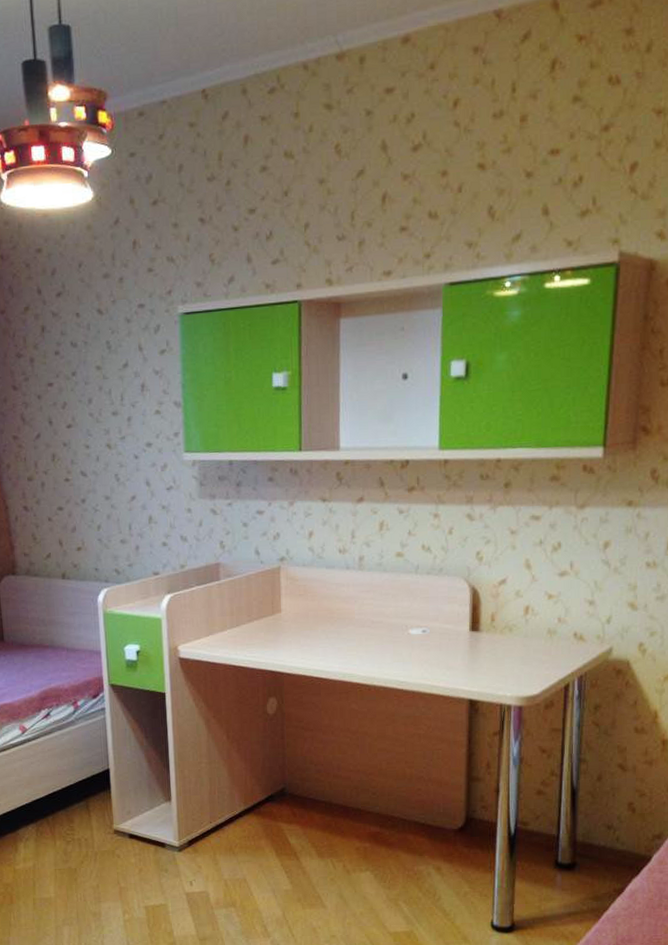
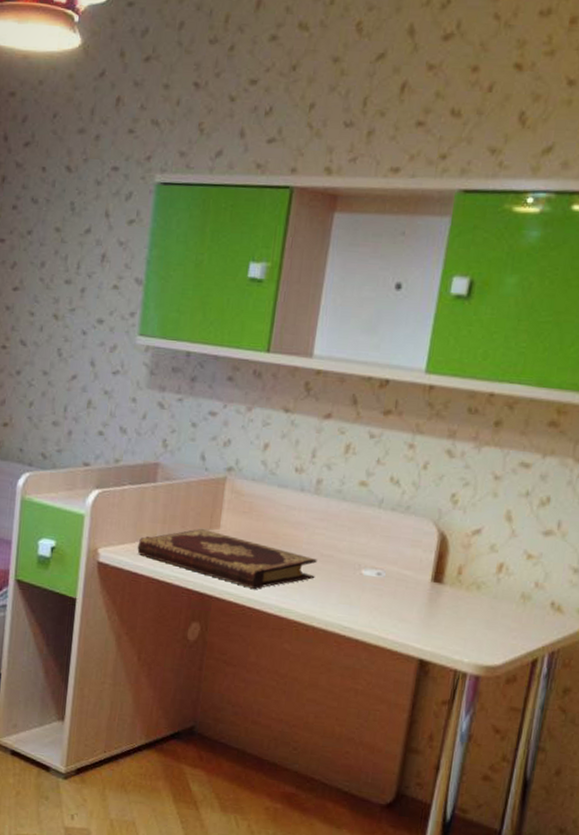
book: none [212,615,370,662] -> present [137,529,317,590]

